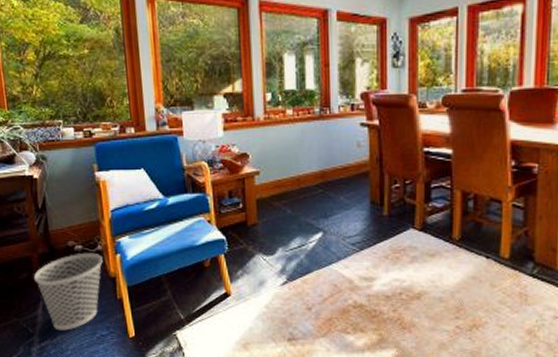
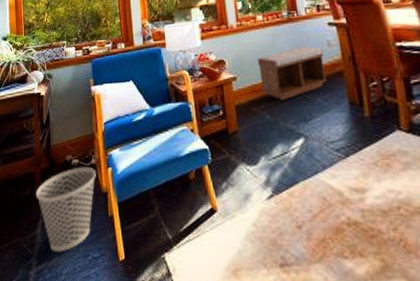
bench: none [283,145,353,196] -> present [257,46,328,100]

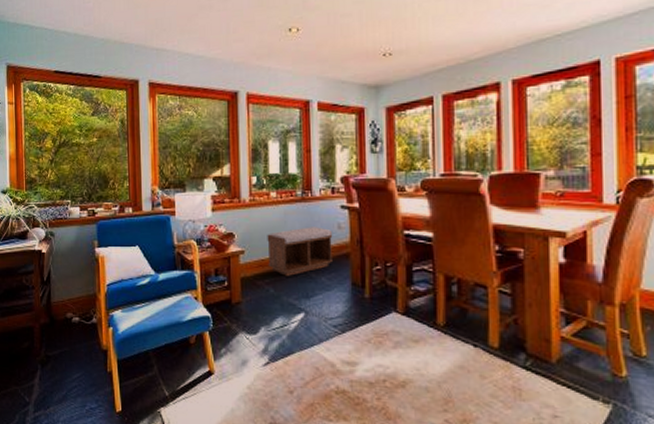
wastebasket: present [35,166,96,252] -> none [34,324,97,402]

